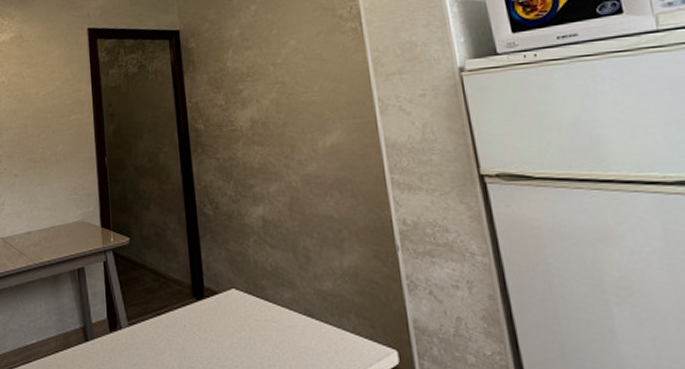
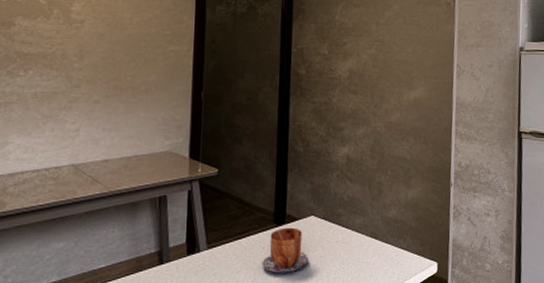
mug: none [185,302,237,357] -> present [262,227,309,273]

